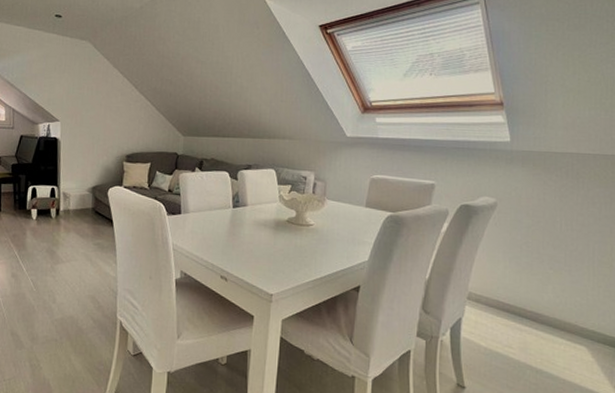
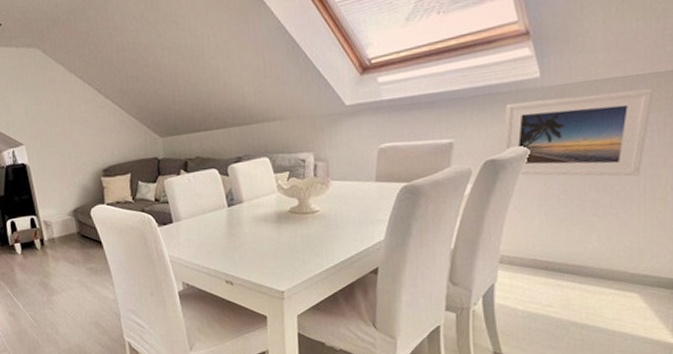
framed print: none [476,159,602,240] -> present [502,88,654,177]

